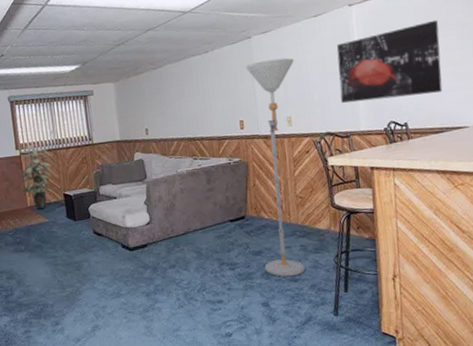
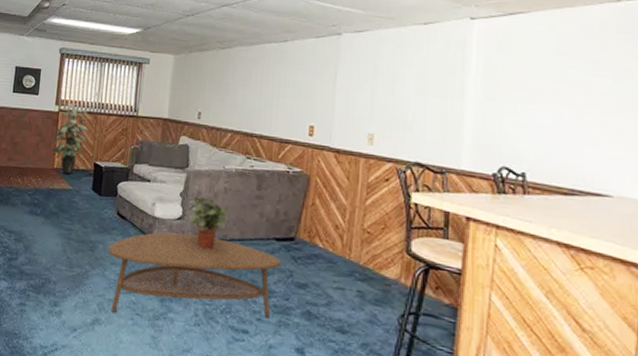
coffee table: none [92,232,239,317] -> present [107,232,282,319]
potted plant: none [153,199,190,244] -> present [188,195,230,250]
floor lamp: present [245,58,305,277] -> none [307,62,389,327]
wall art: present [336,19,443,104] -> none [441,54,587,146]

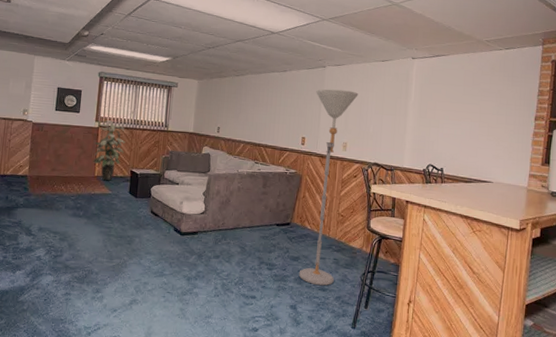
coffee table: present [107,232,282,319] -> none [143,224,281,294]
potted plant: present [188,195,230,250] -> none [209,194,242,236]
floor lamp: none [307,62,389,327] -> present [298,89,358,286]

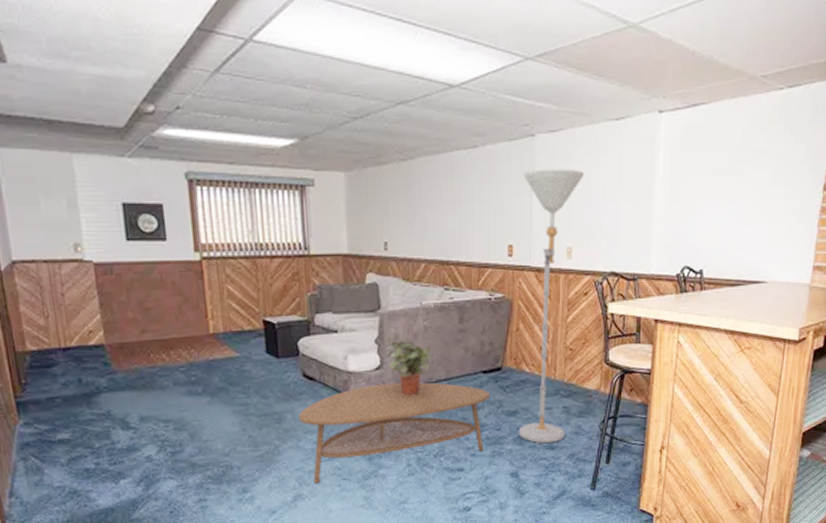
indoor plant: present [92,120,125,180] -> none [199,248,249,338]
coffee table: none [143,224,281,294] -> present [298,382,491,485]
potted plant: none [209,194,242,236] -> present [386,339,433,396]

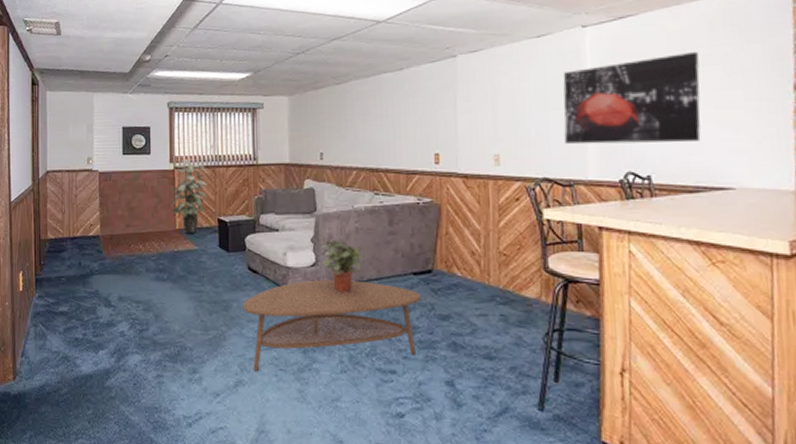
indoor plant: none [199,248,249,338] -> present [171,159,208,233]
floor lamp: present [518,169,584,444] -> none [447,83,508,353]
wall art: none [633,146,755,238] -> present [563,51,701,145]

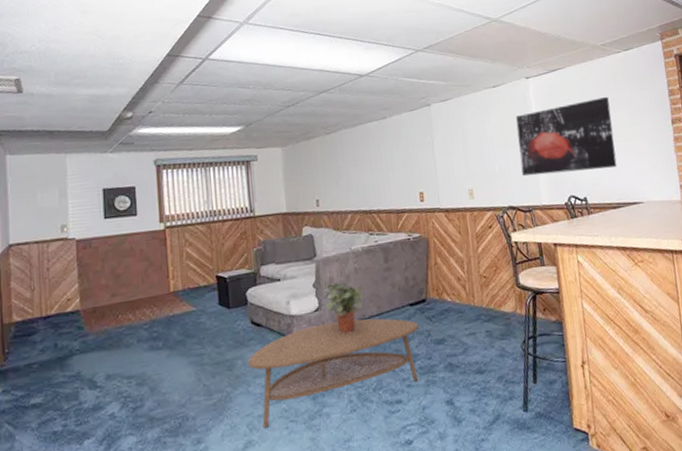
indoor plant: present [171,159,208,233] -> none [163,217,204,295]

